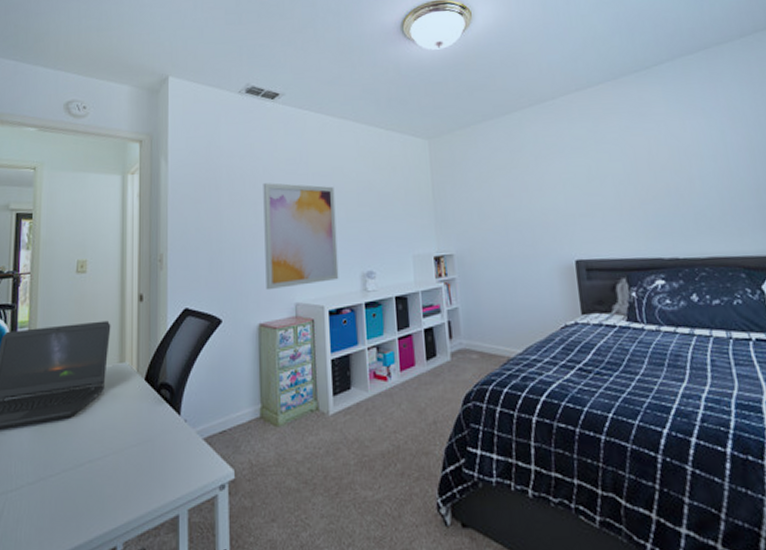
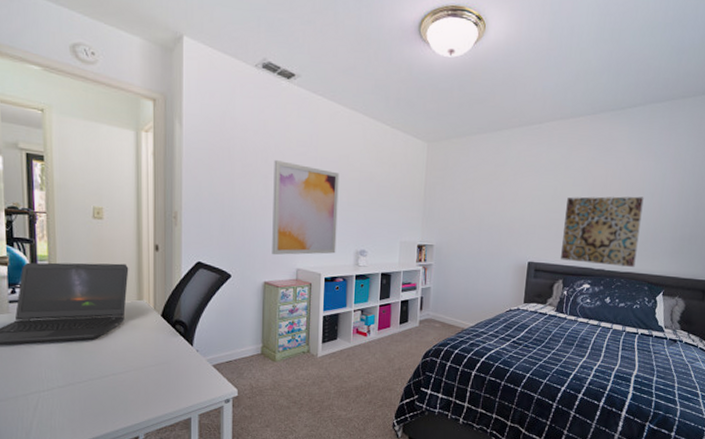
wall art: none [607,161,719,253] -> present [561,196,644,267]

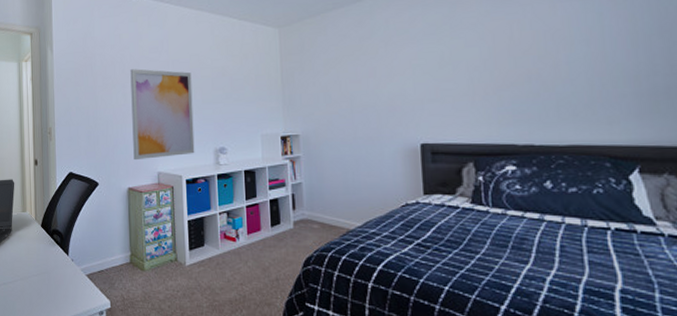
wall art: present [561,196,644,267] -> none [460,46,582,139]

